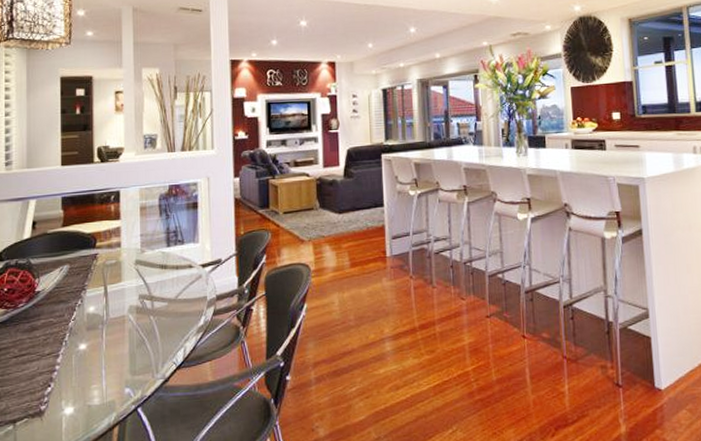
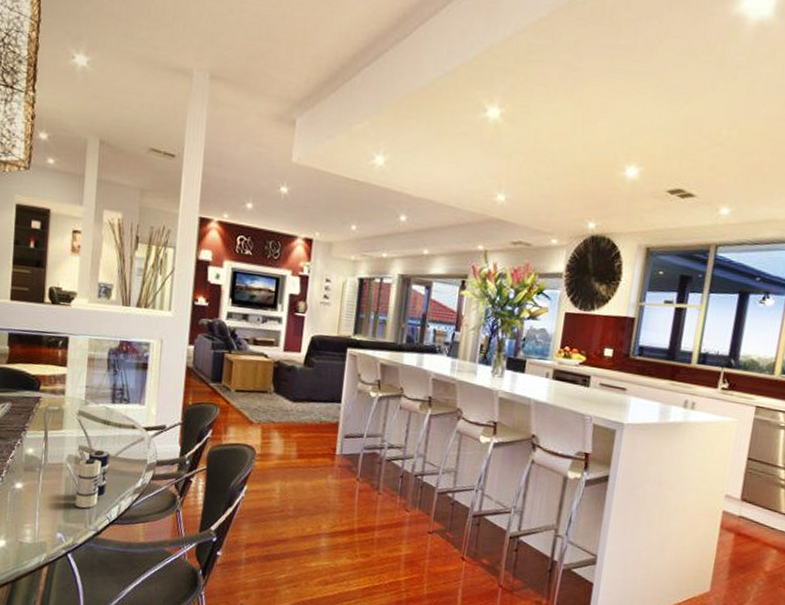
candle: none [140,295,170,358] -> present [75,449,110,509]

